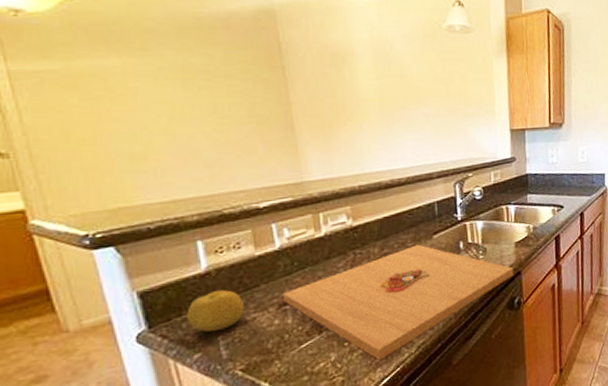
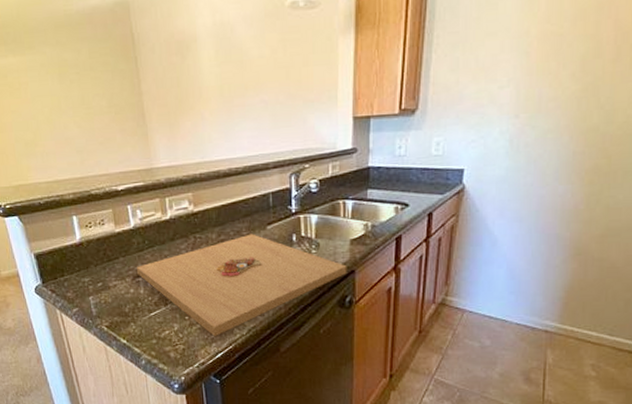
fruit: present [186,290,245,332] -> none [67,259,108,293]

